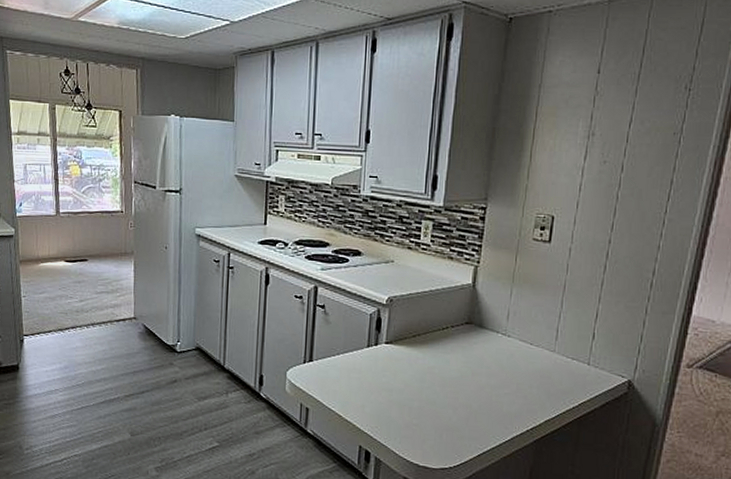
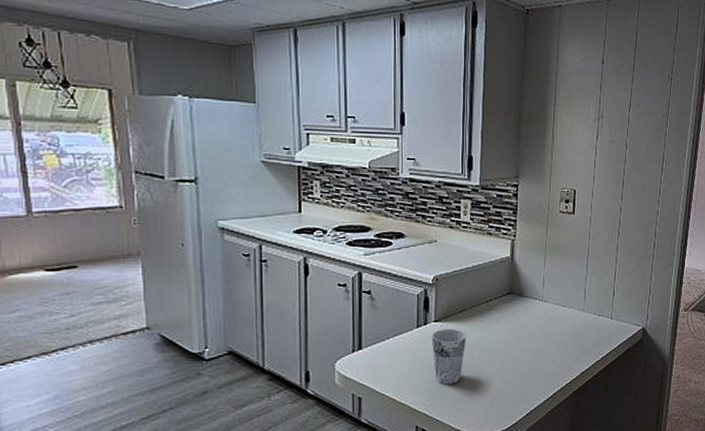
cup: none [381,351,418,410] -> present [431,328,466,385]

